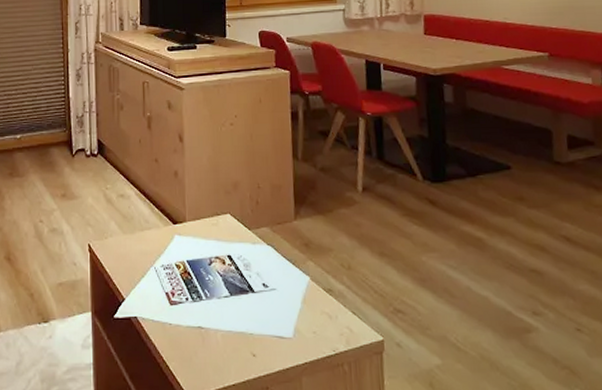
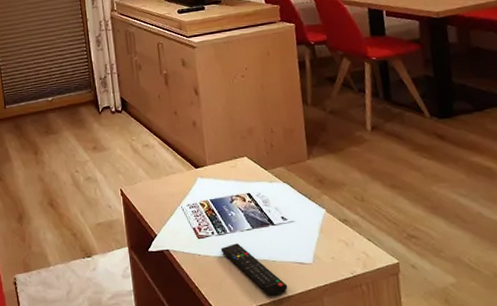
remote control: none [194,312,265,375] -> present [220,243,288,297]

